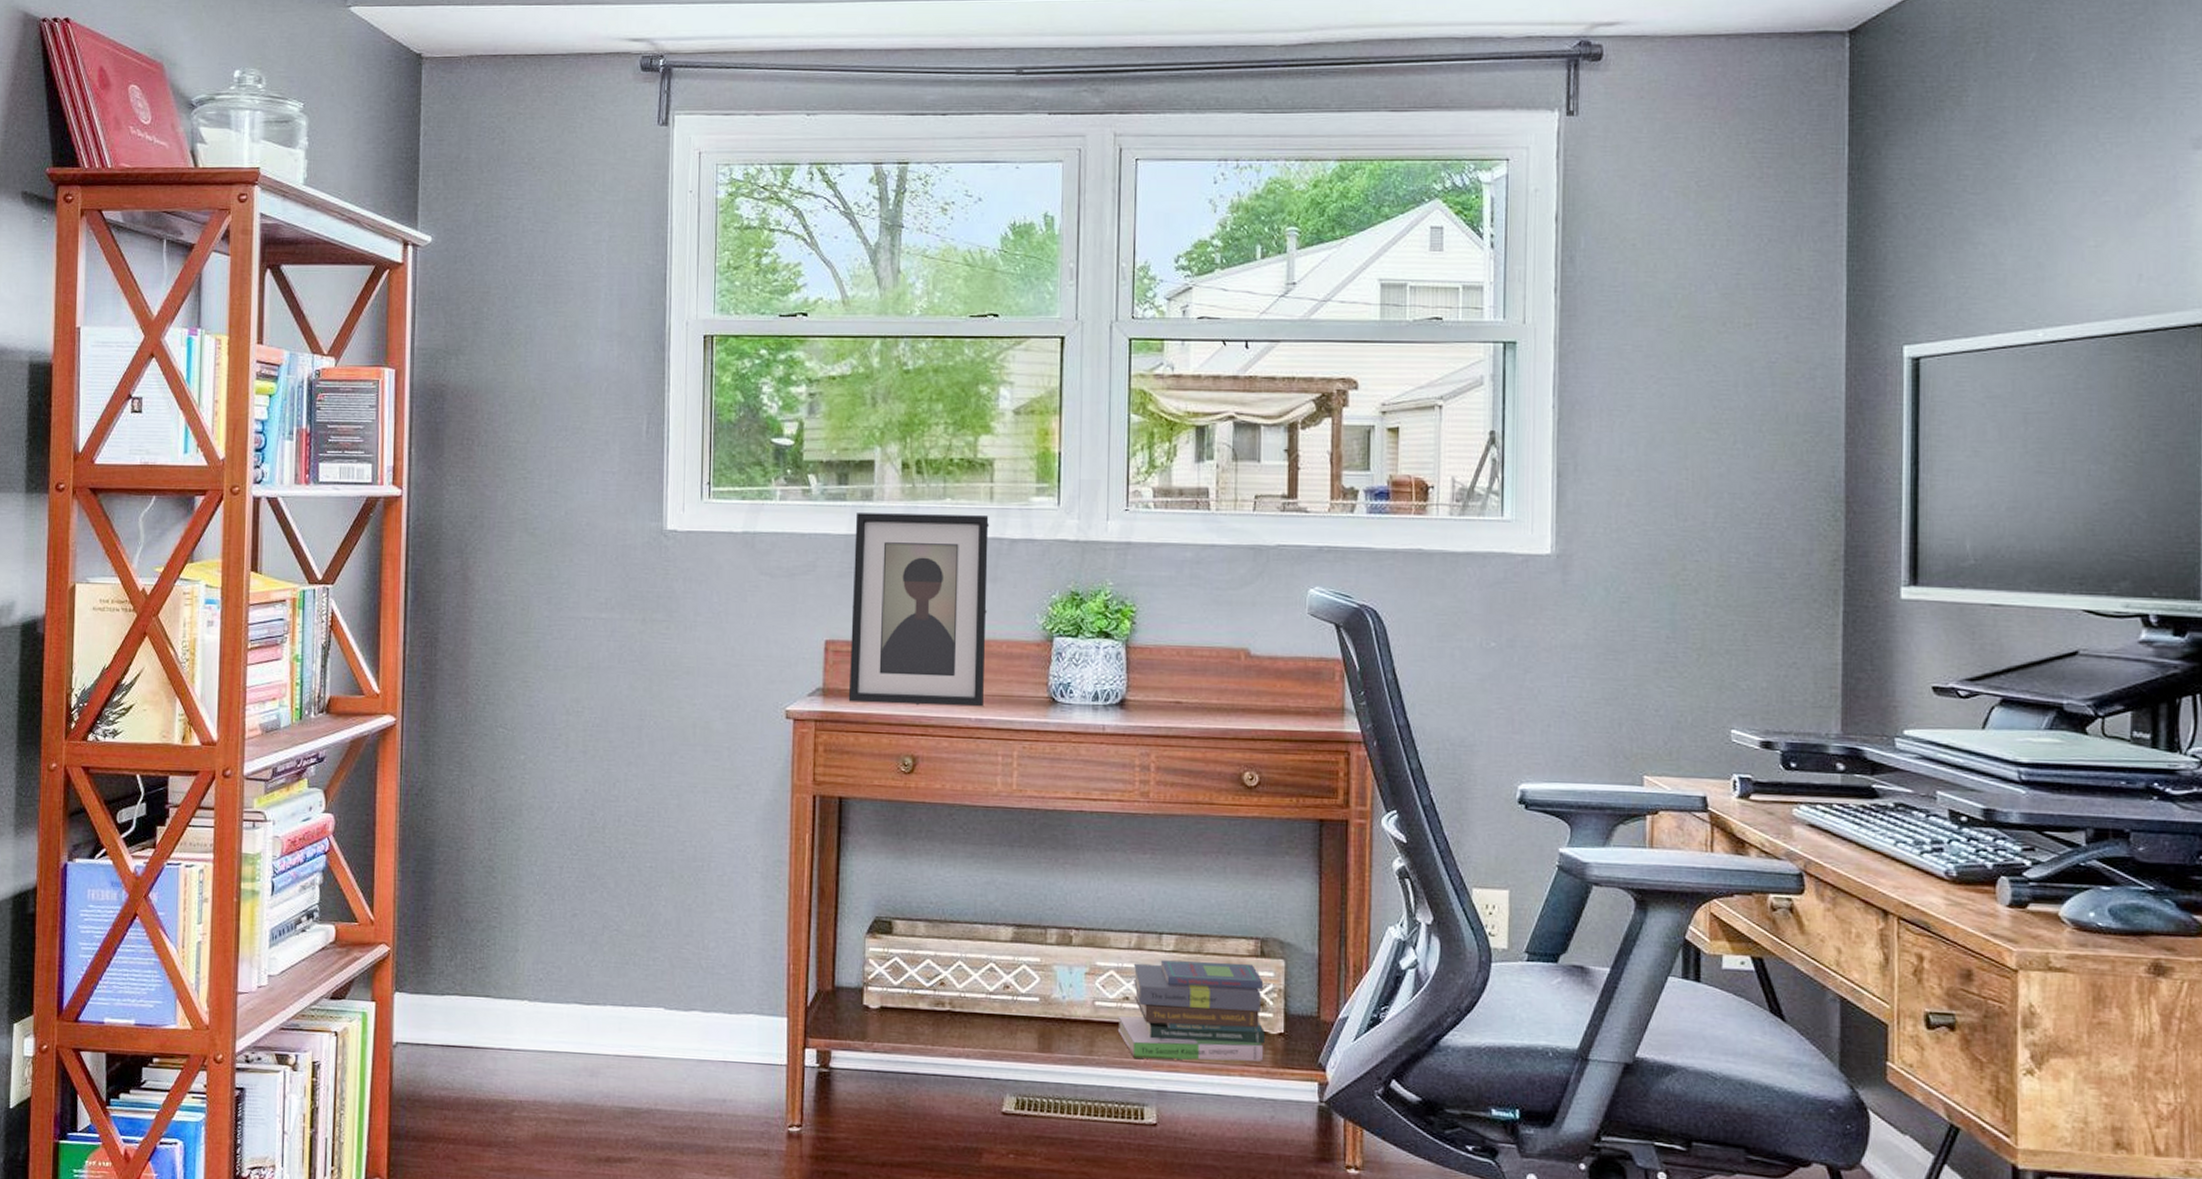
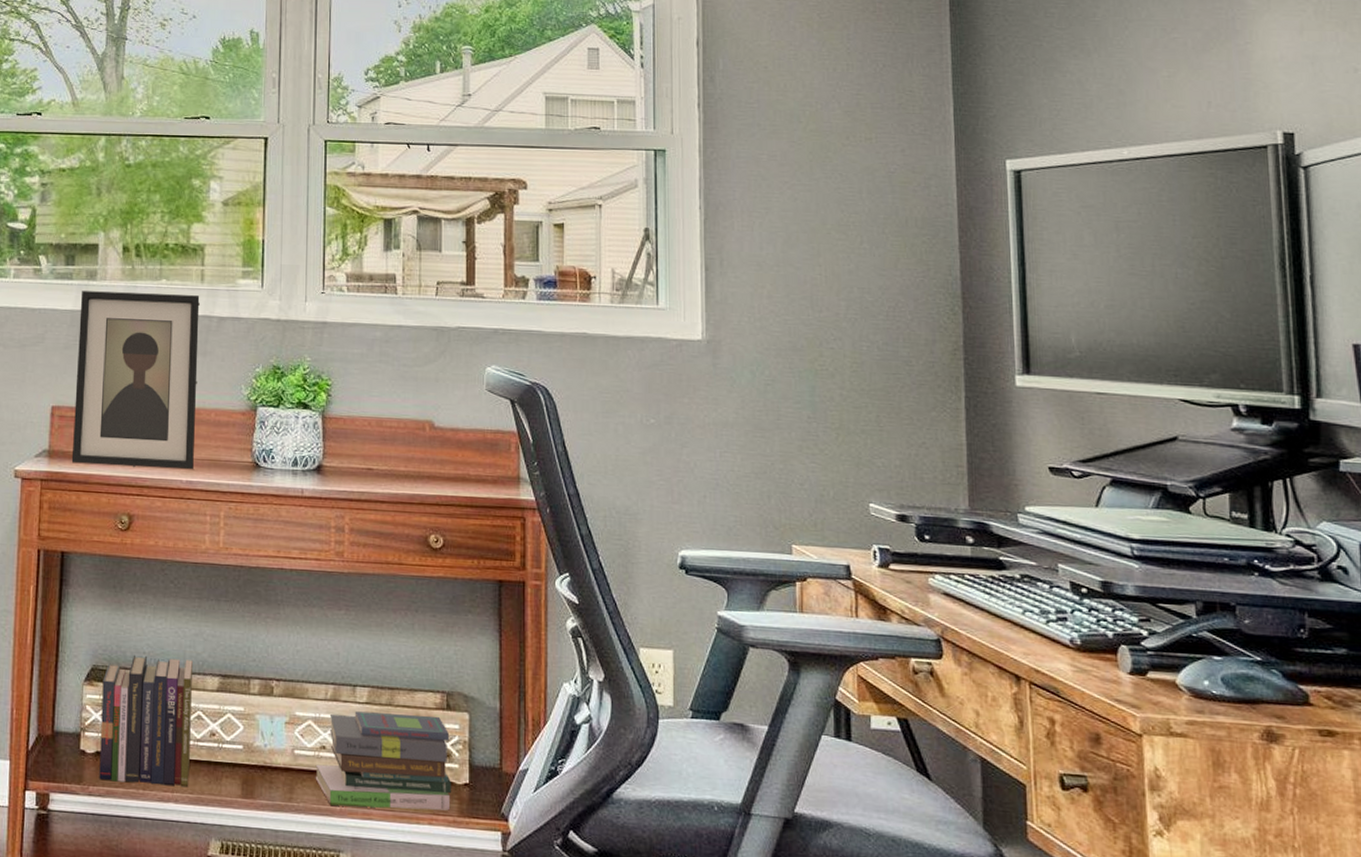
books: none [884,905,984,1042] -> present [99,654,193,788]

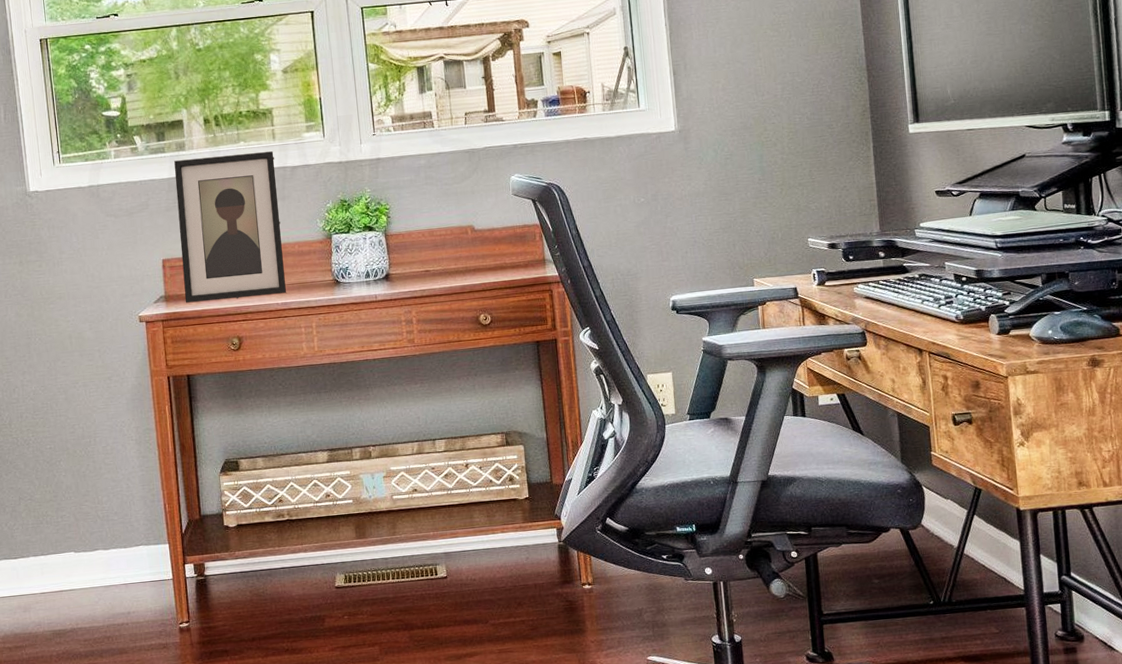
books: present [99,654,193,788] -> none [235,442,314,545]
books: present [315,711,451,811] -> none [410,451,516,532]

